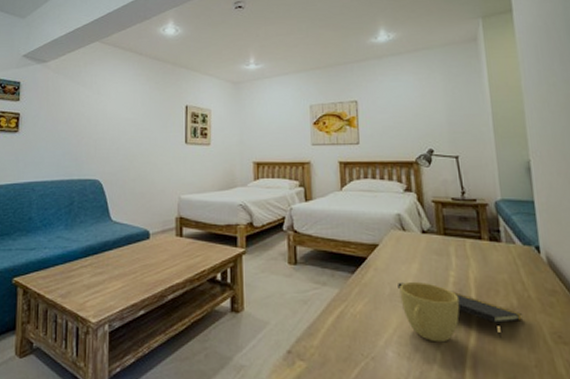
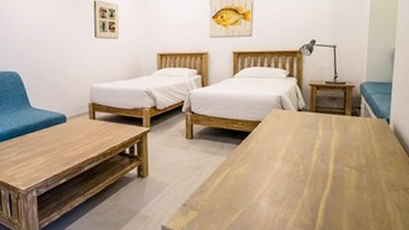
notepad: present [398,282,523,339] -> none [274,150,368,189]
cup: present [399,281,460,343] -> none [275,149,321,193]

